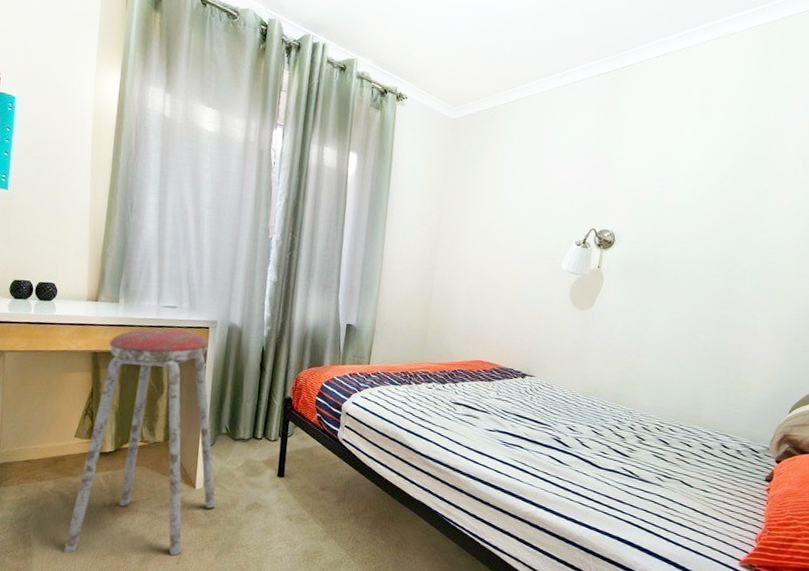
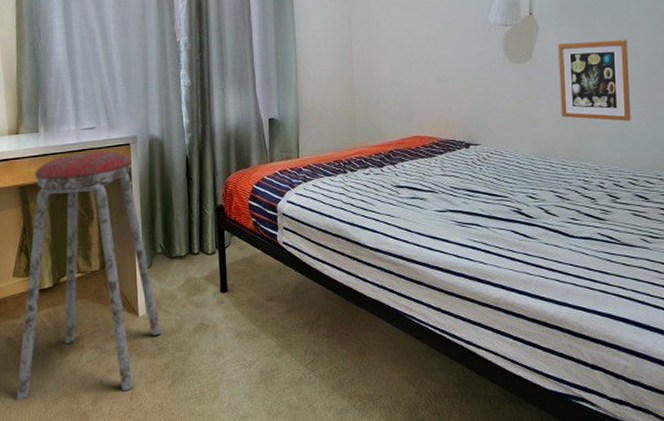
picture frame: none [609,298,677,375] -> present [558,40,632,121]

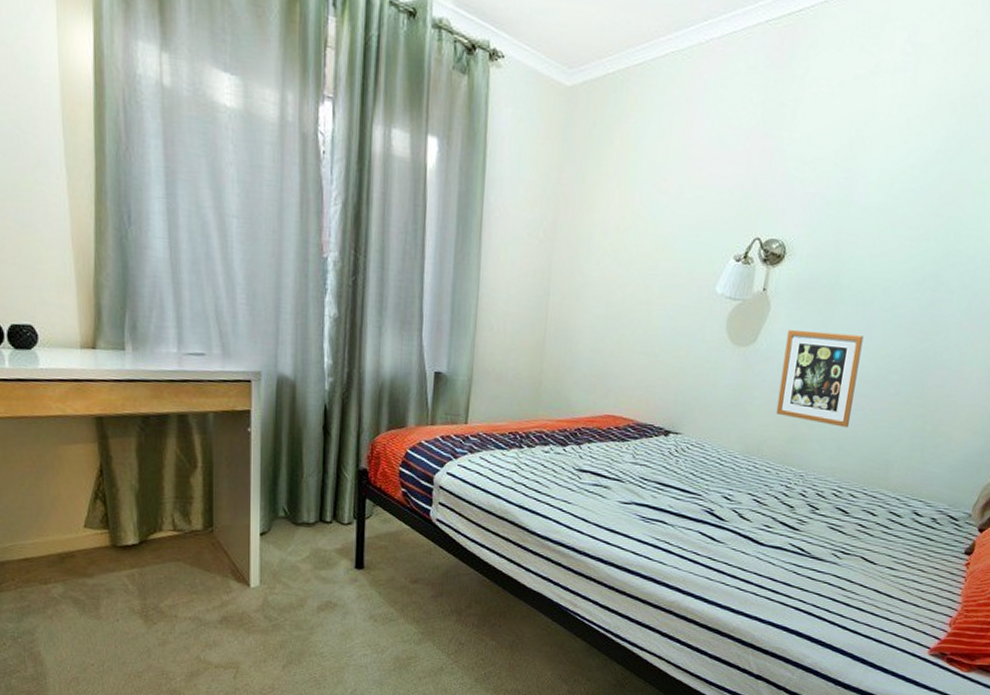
music stool: present [16,151,161,401] -> none [86,384,278,672]

